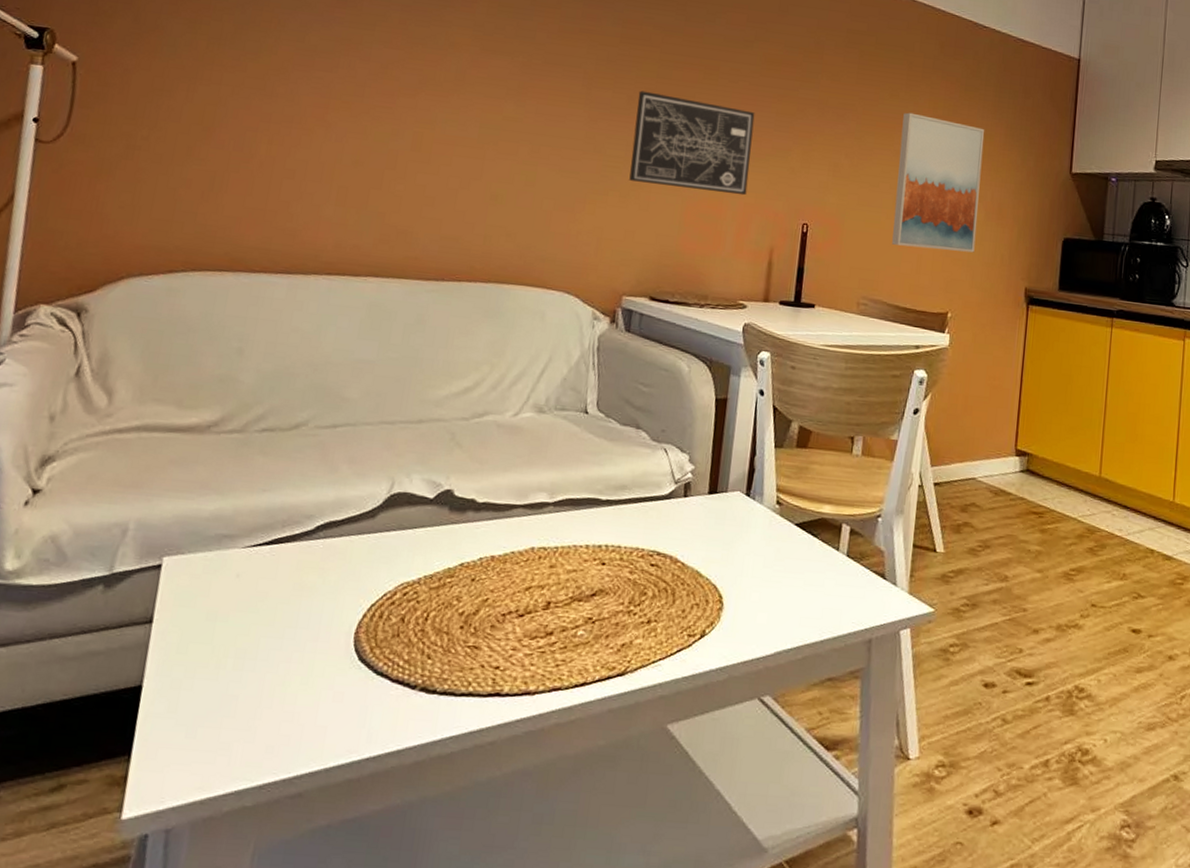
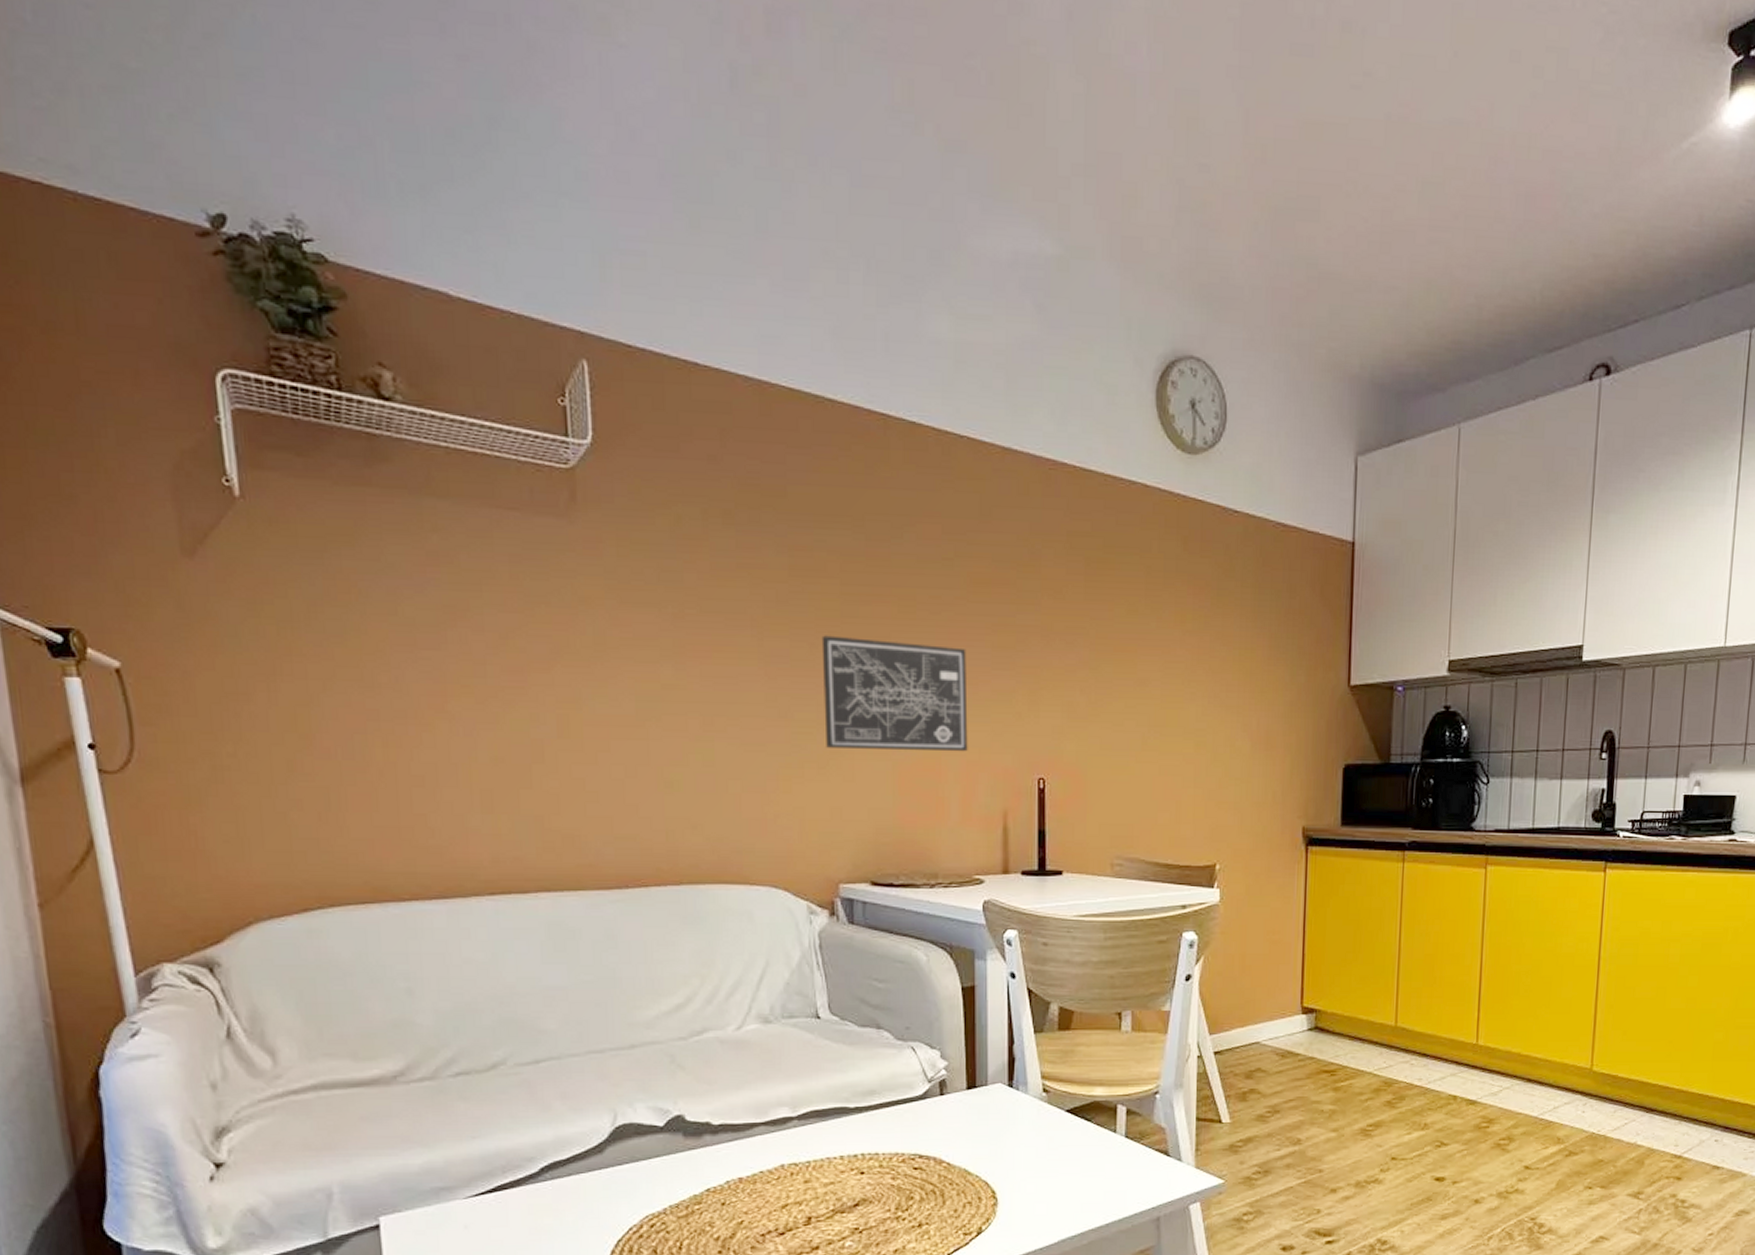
wall art: present [892,112,985,253] -> none [1144,630,1244,793]

